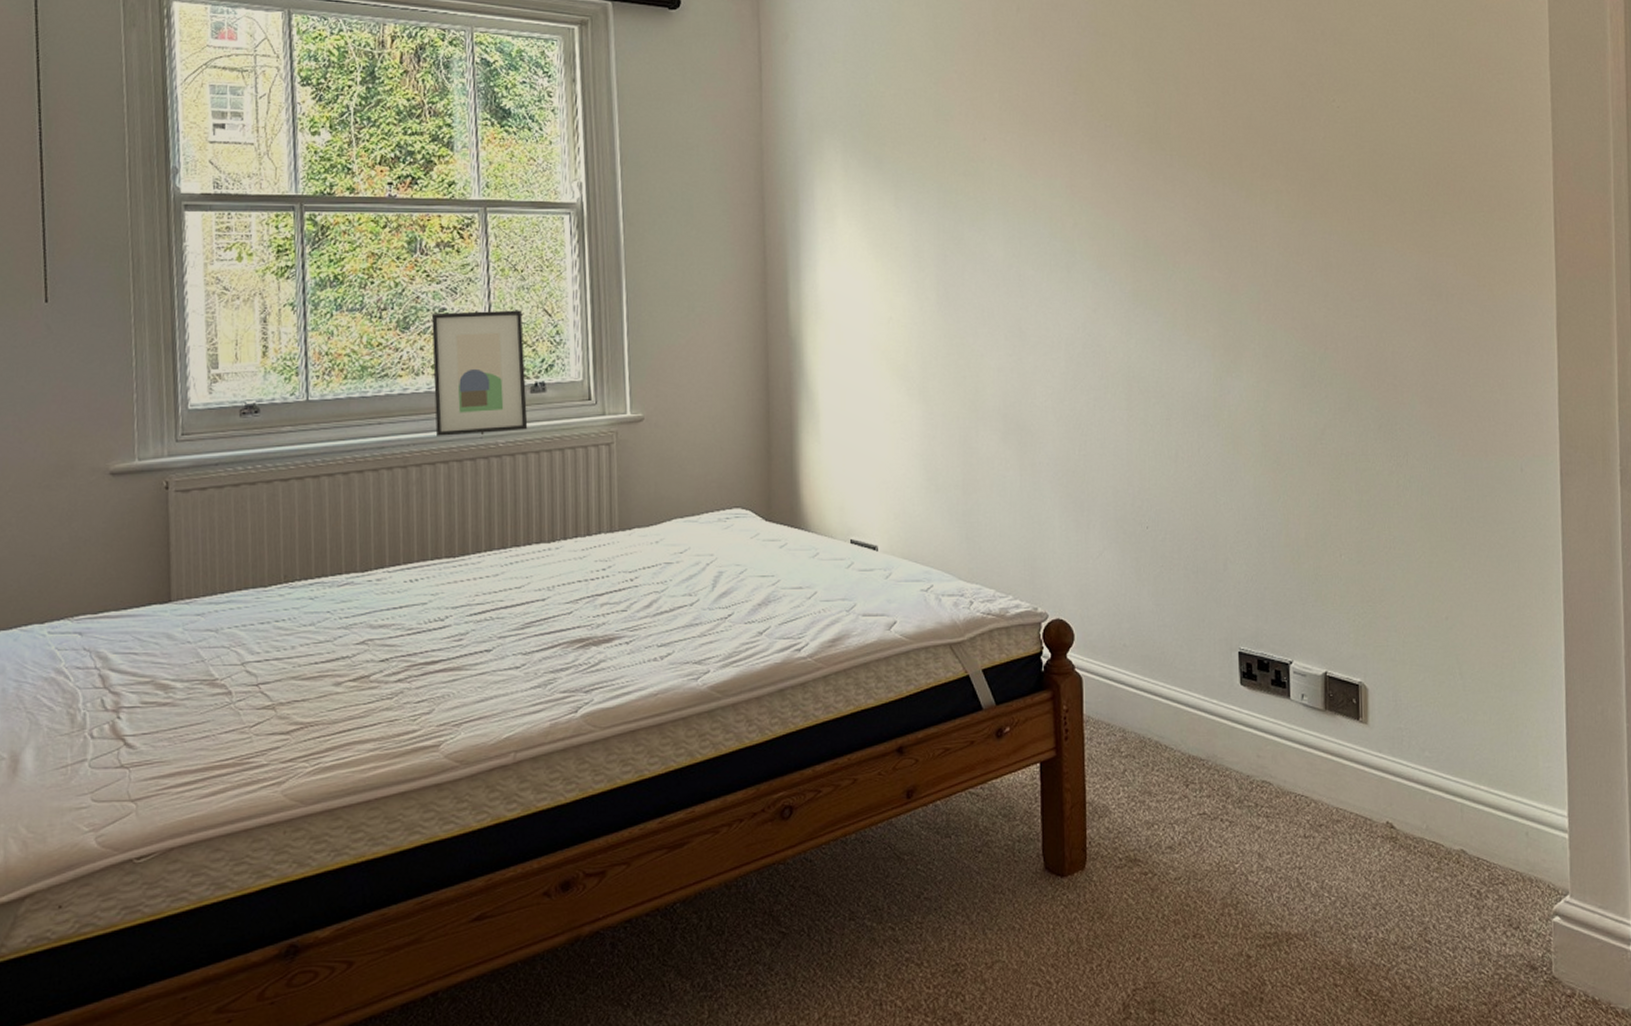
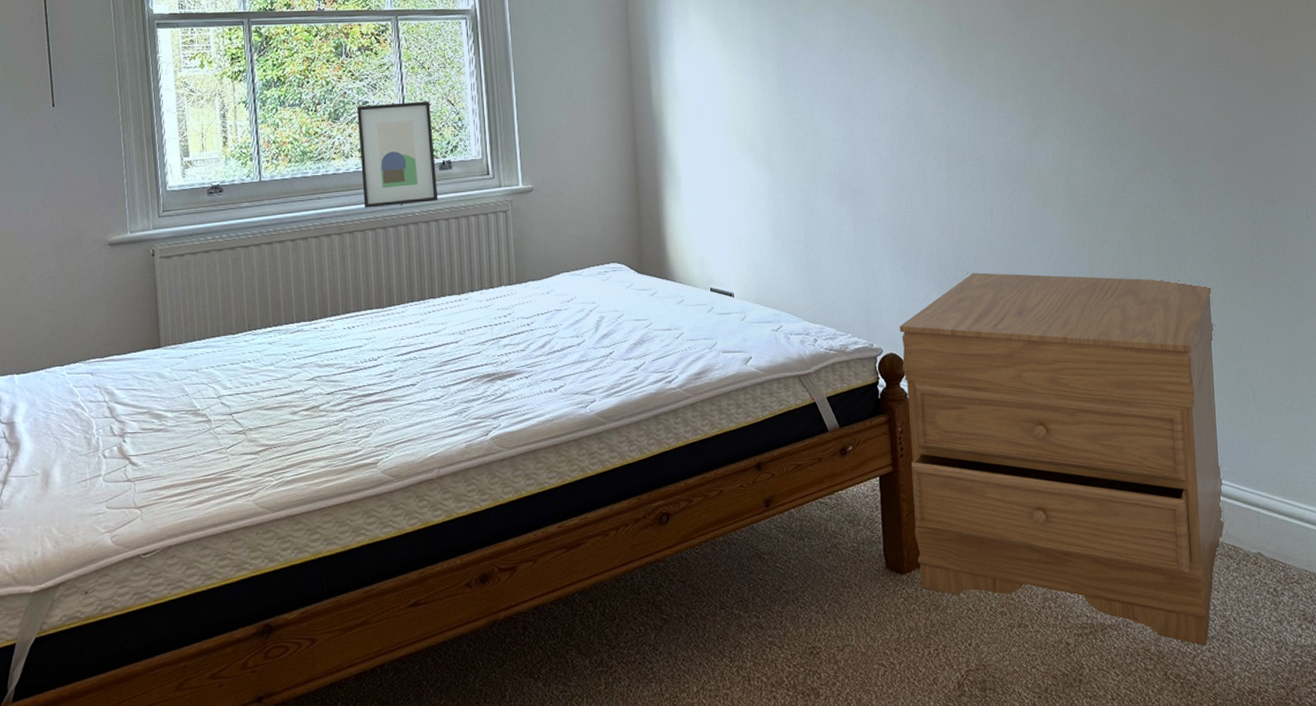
nightstand: none [1068,527,1426,957] -> present [899,272,1225,646]

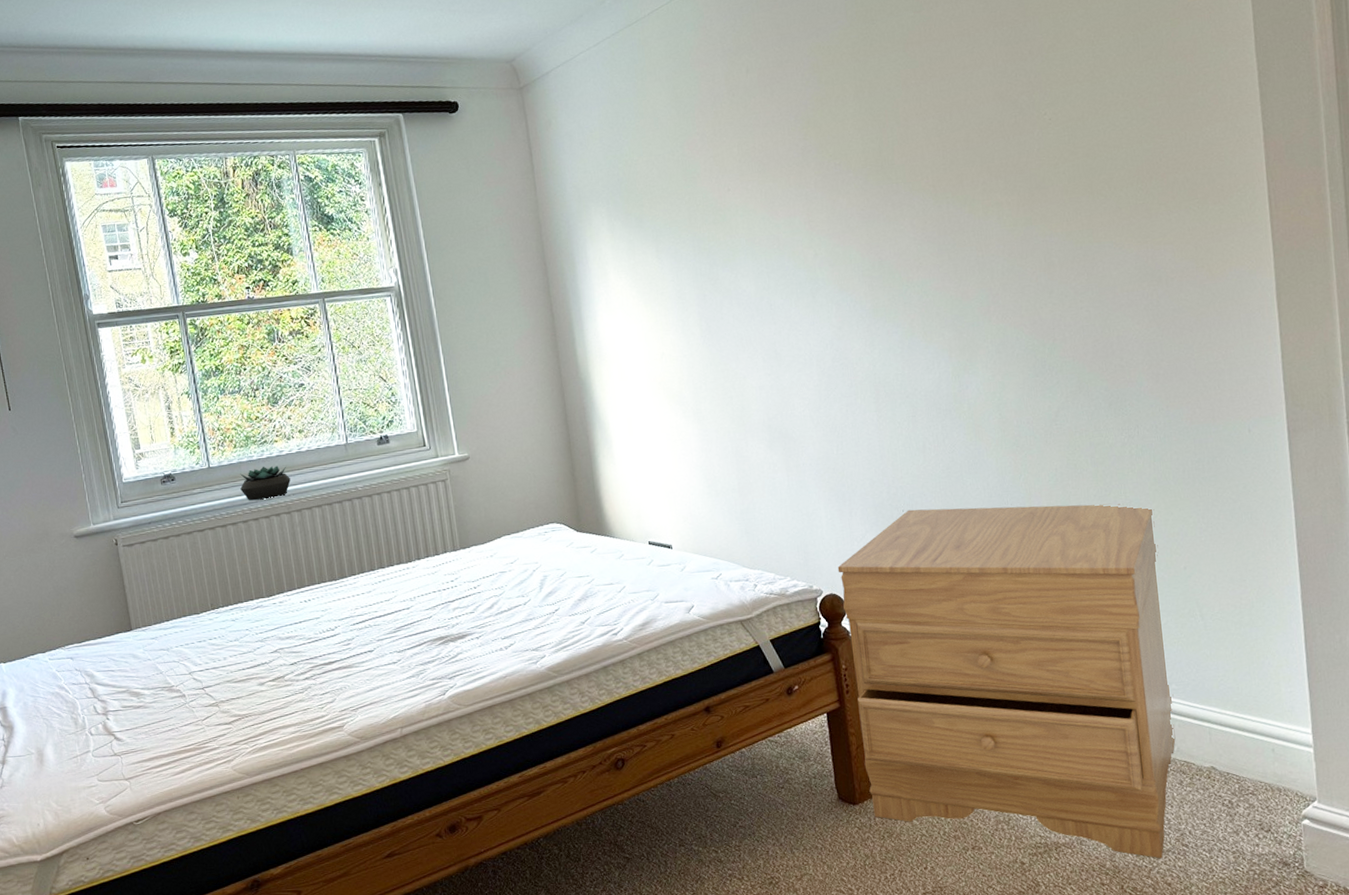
succulent plant: none [291,184,345,219] -> present [240,465,291,501]
picture frame: present [356,100,438,208] -> none [293,378,379,486]

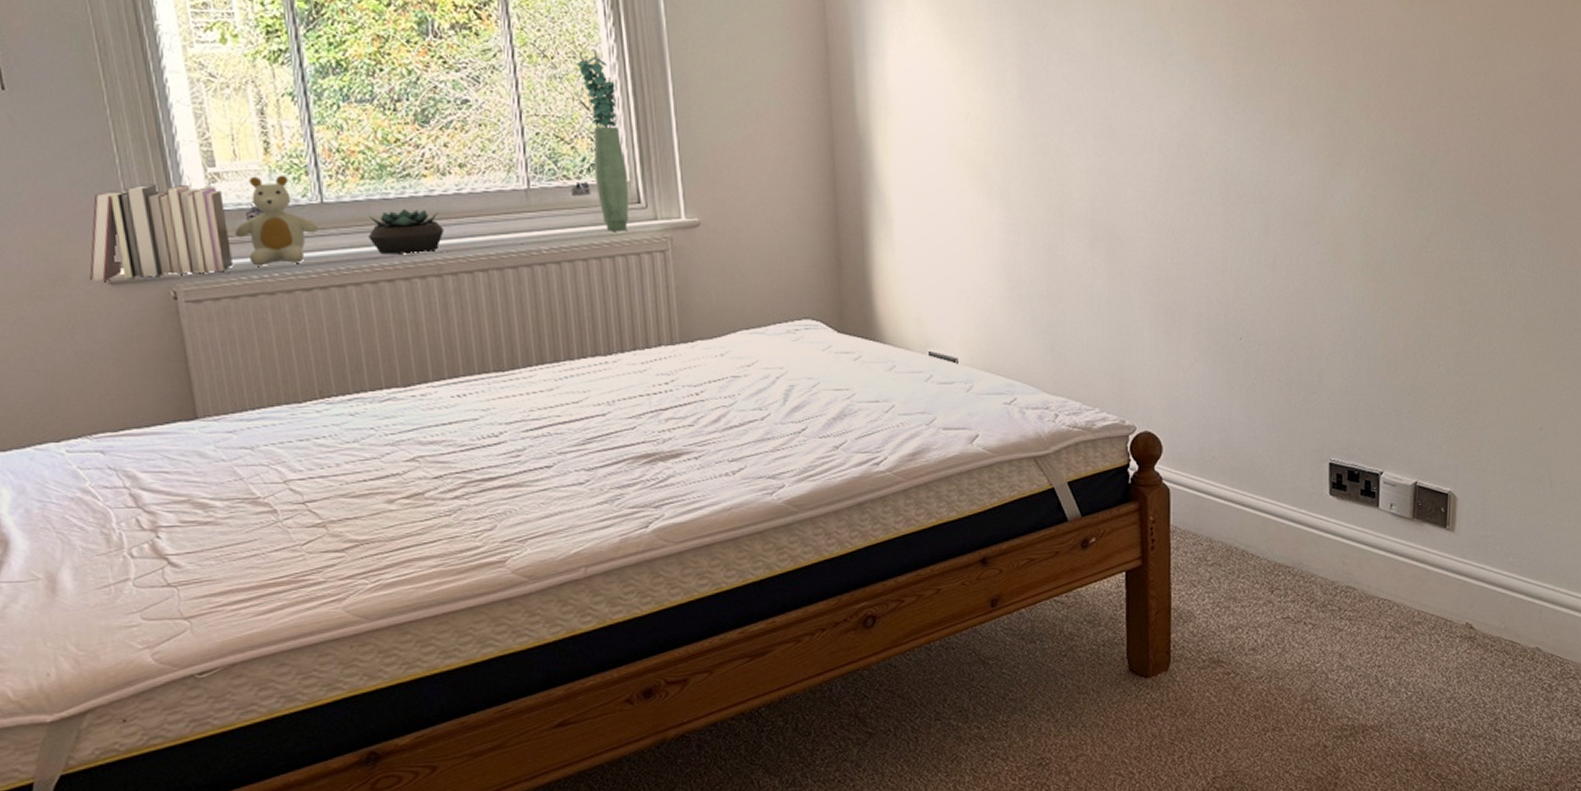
books: none [63,463,153,536] -> present [89,184,234,281]
stuffed bear: none [153,450,207,517] -> present [235,174,318,266]
vase: none [376,337,418,469] -> present [577,49,630,231]
nightstand: present [837,504,1176,859] -> none [1156,338,1518,745]

